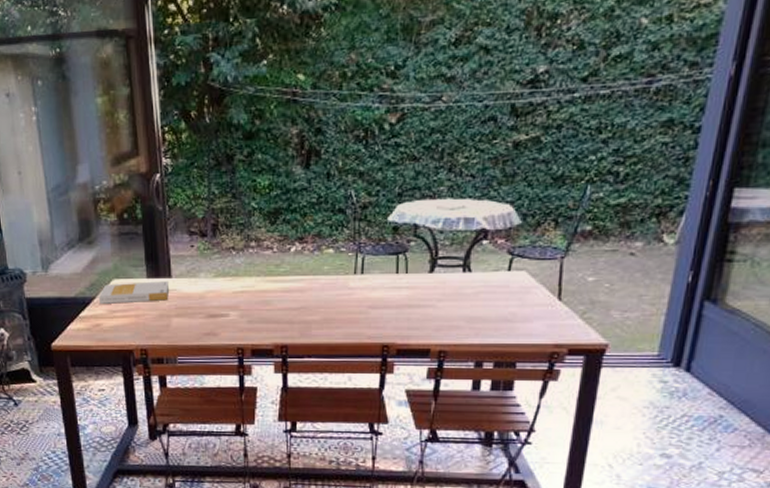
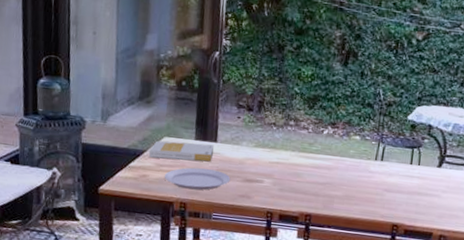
plate: none [119,309,192,334] -> present [164,167,231,190]

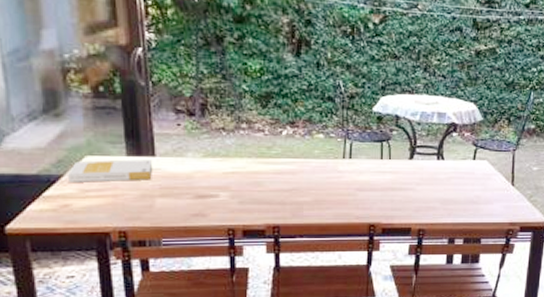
plate: present [164,167,231,190] -> none [92,189,179,215]

